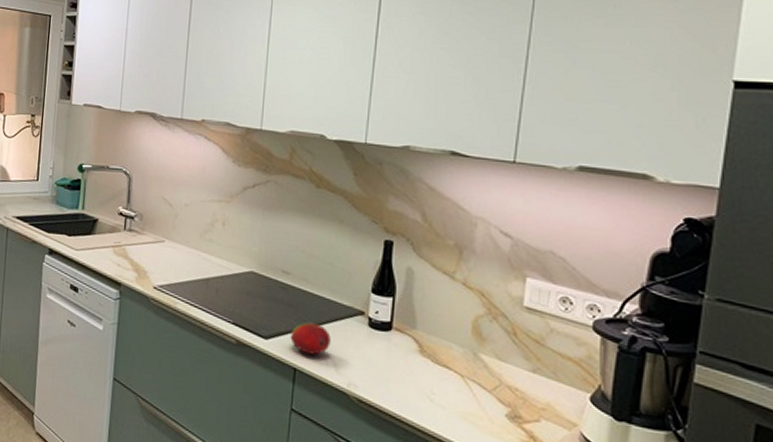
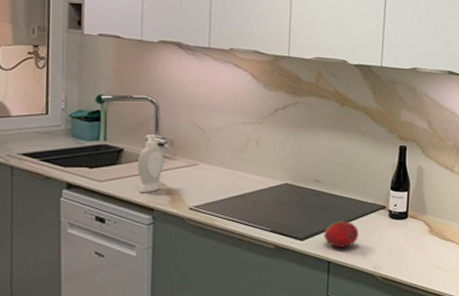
soap bottle: none [108,207,134,267] -> present [137,135,165,194]

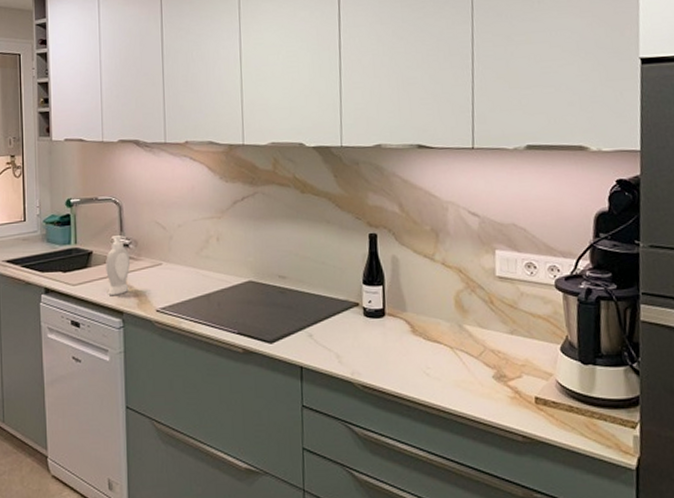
fruit: present [324,221,359,248] -> none [293,320,332,351]

